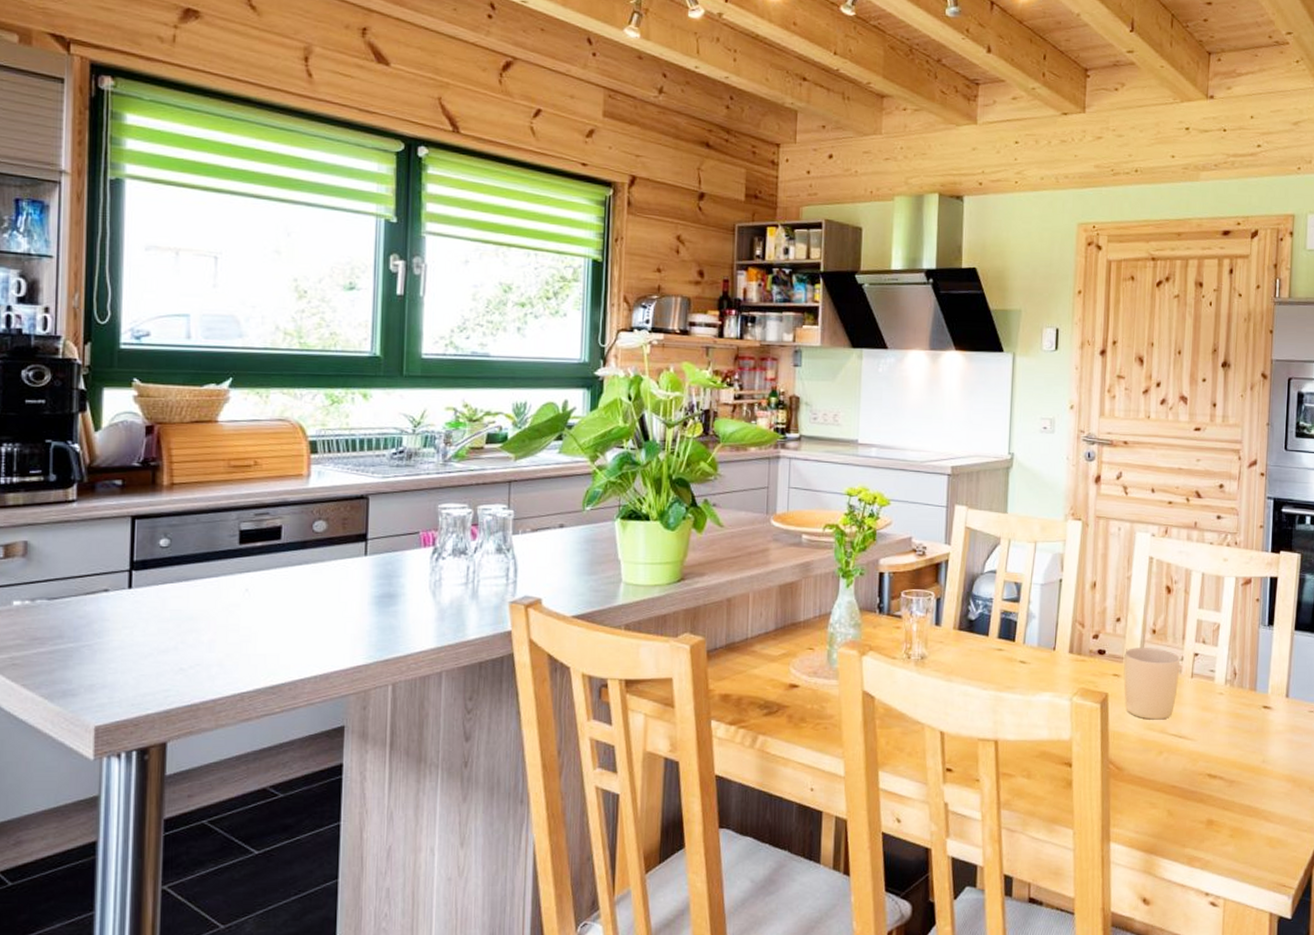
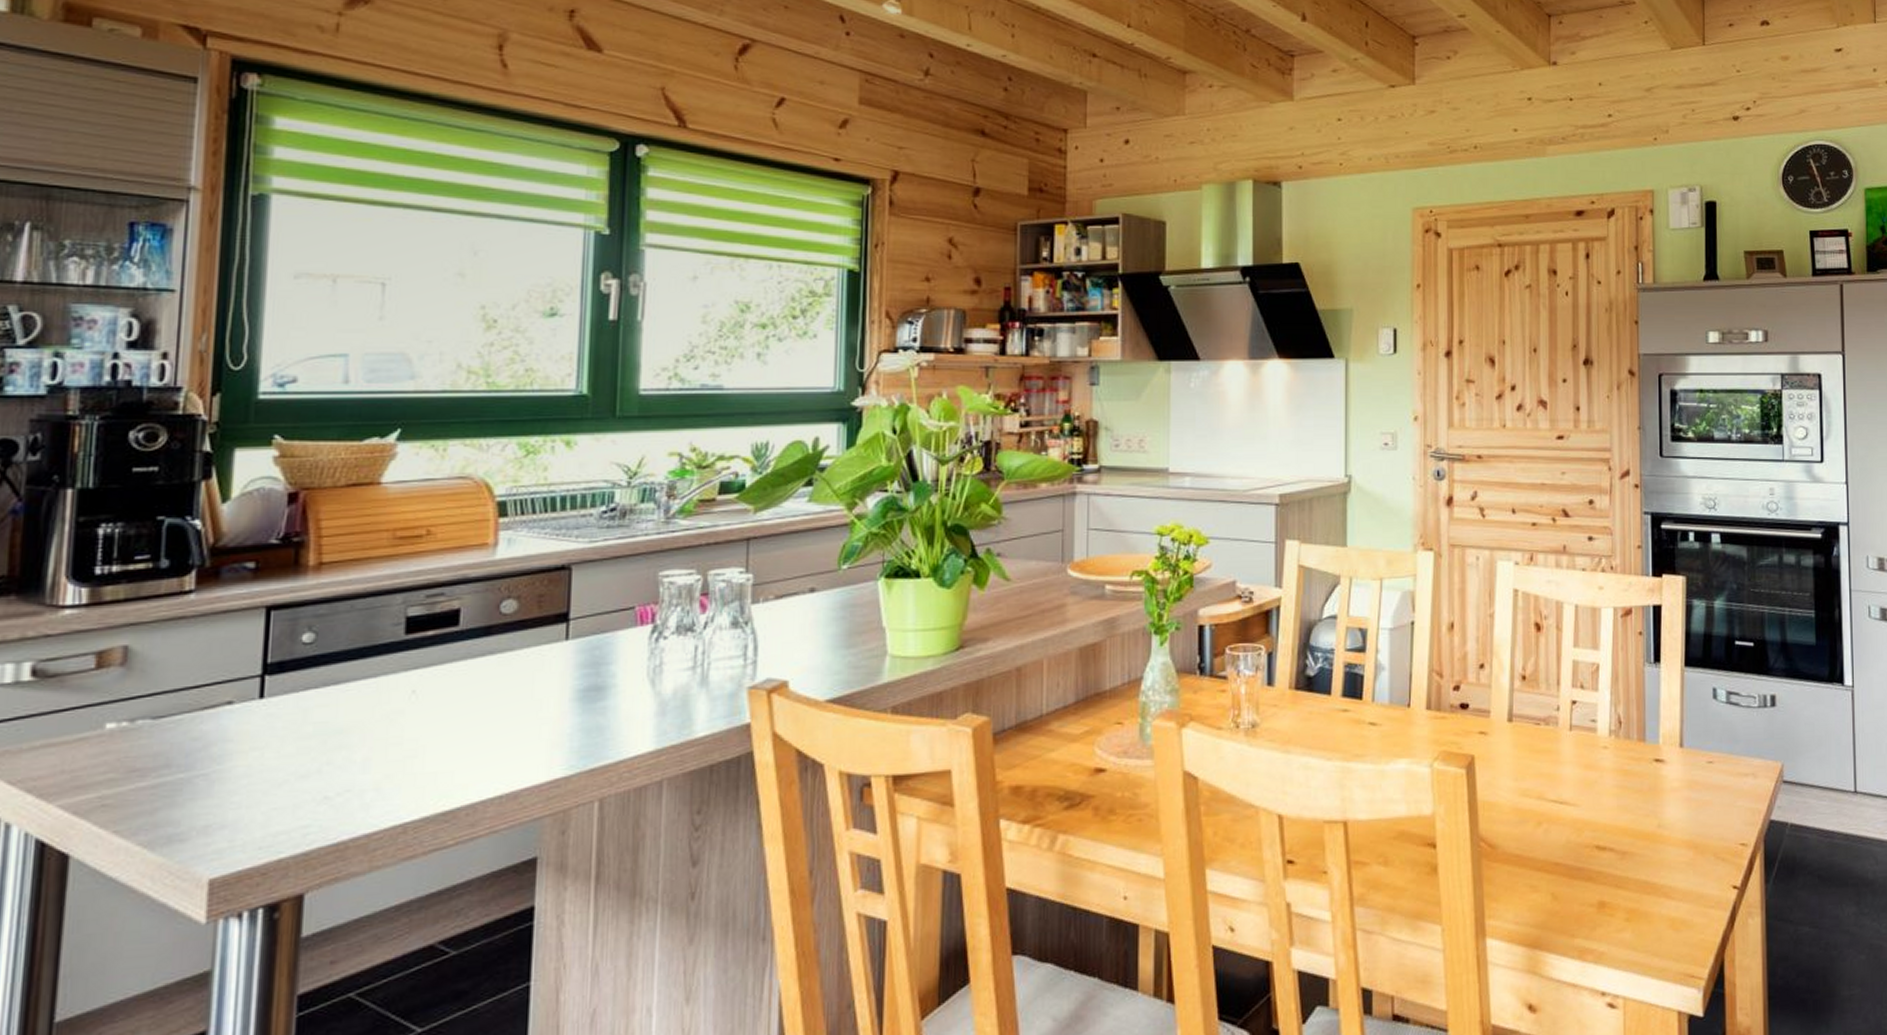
mug: present [1123,648,1179,720] -> none [1491,697,1555,785]

